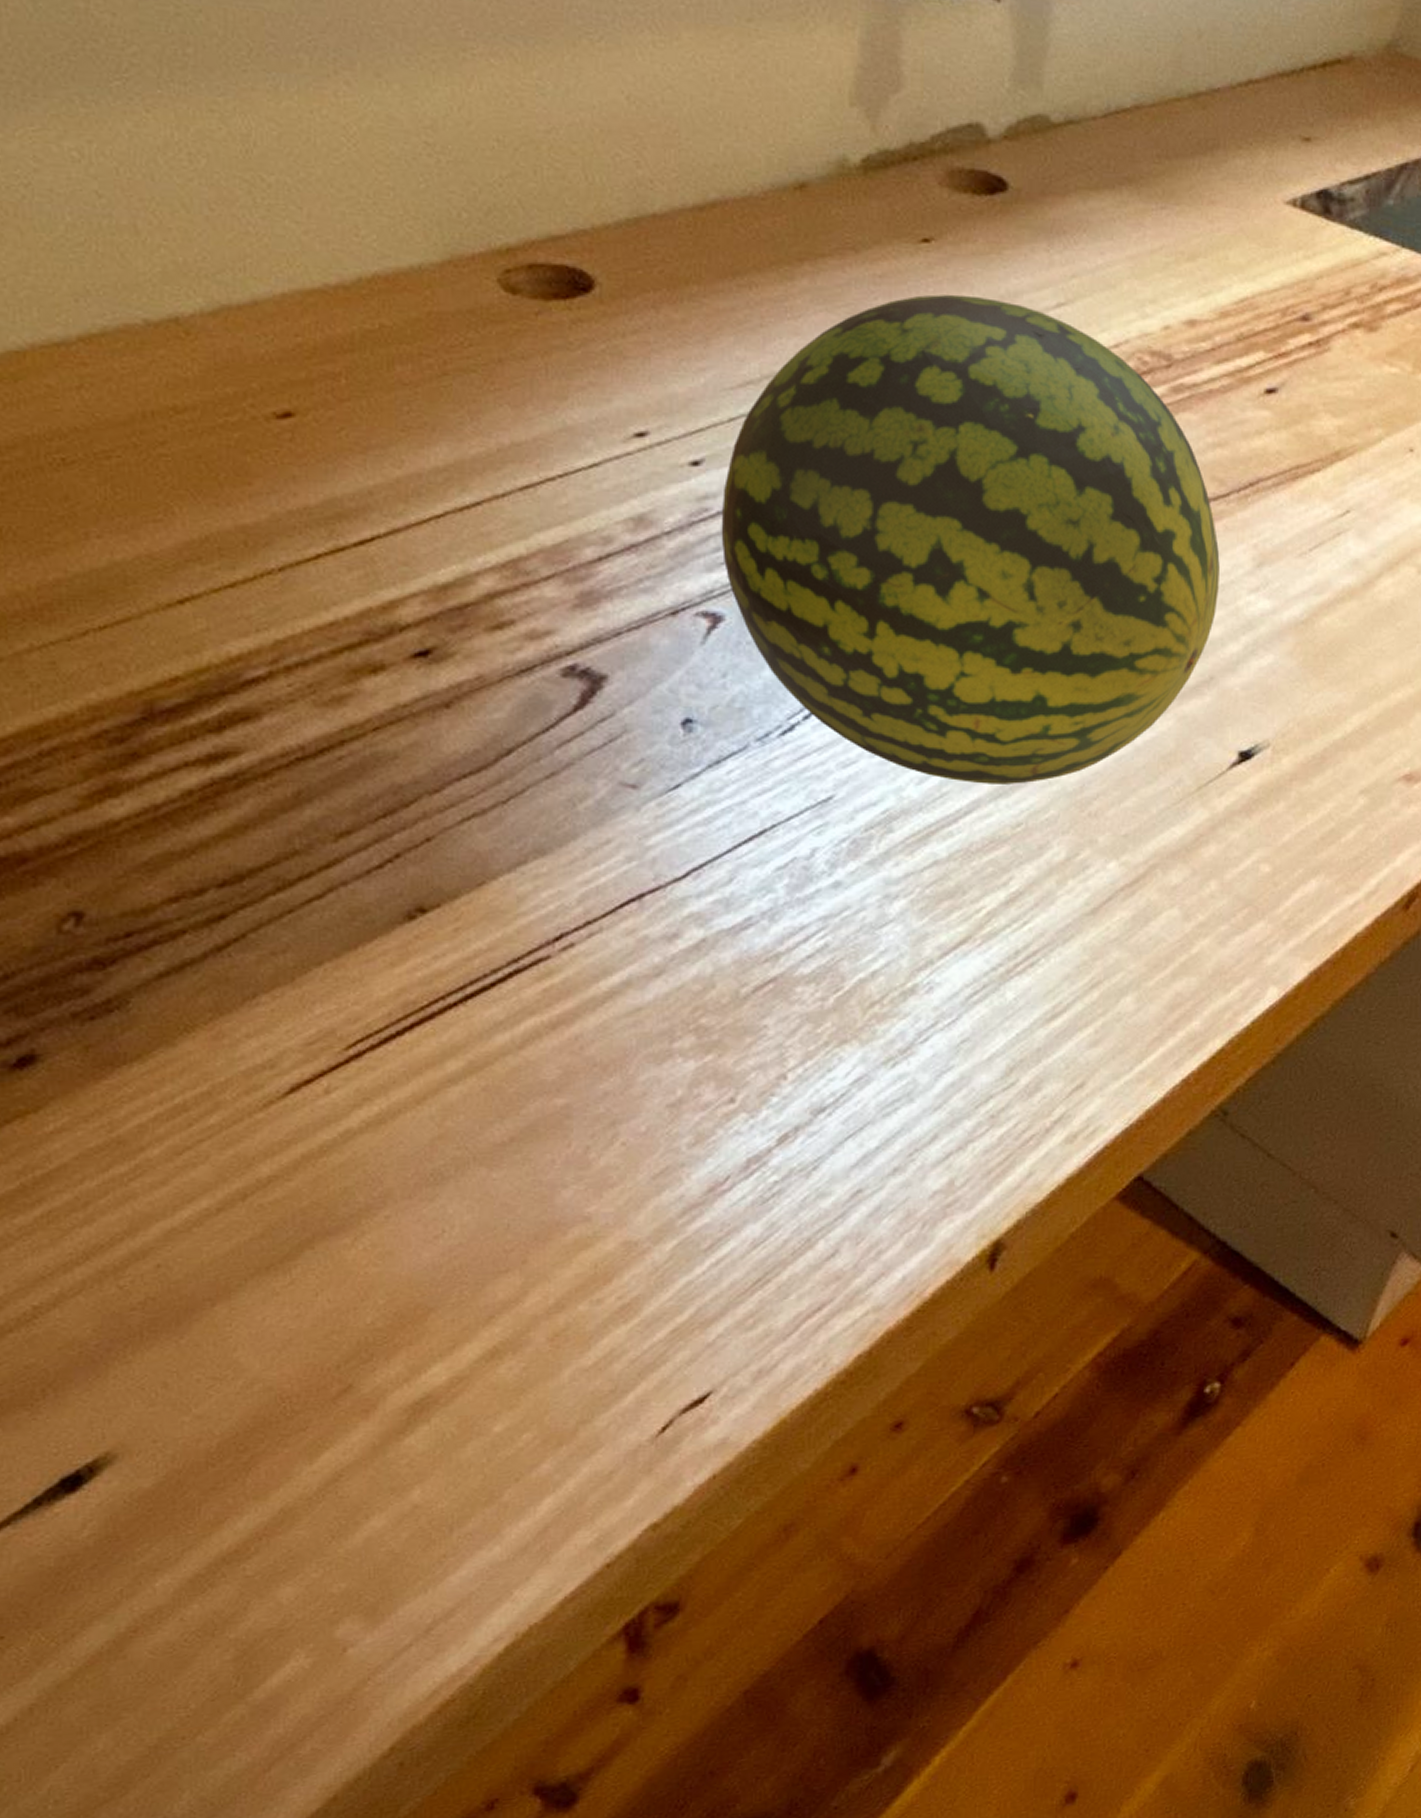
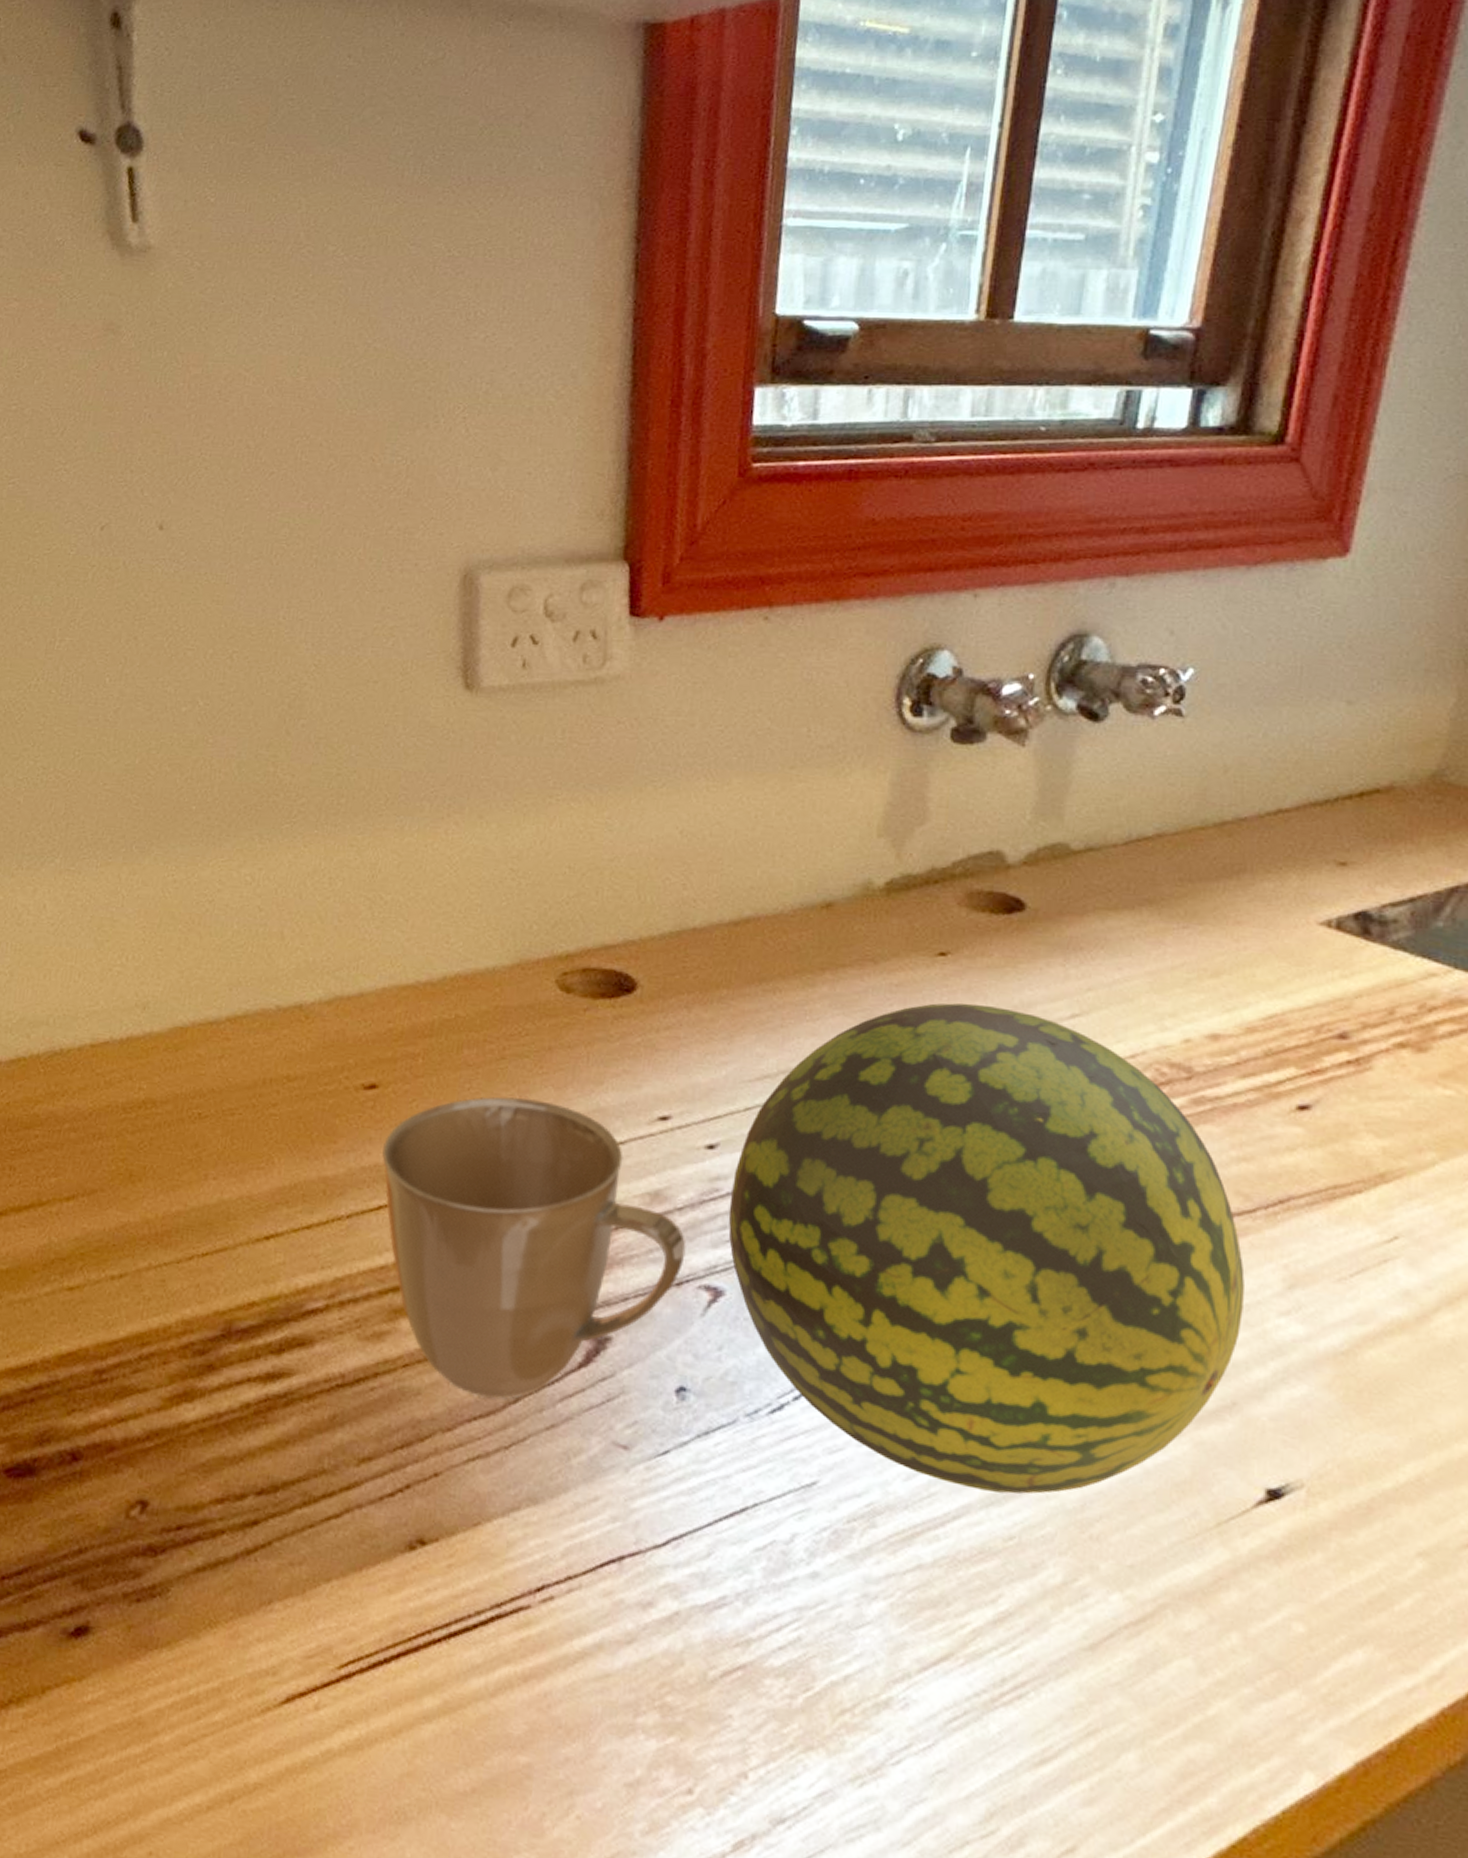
mug: none [312,419,679,752] -> present [382,1097,686,1399]

